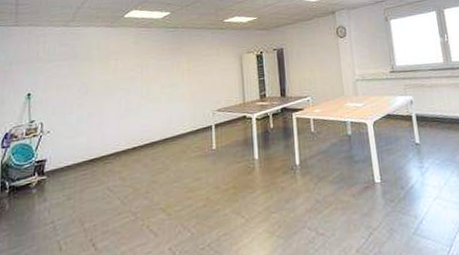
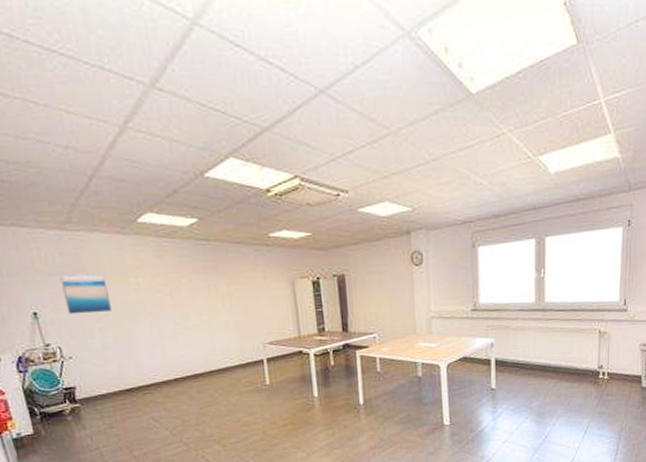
wall art: none [55,58,92,94] -> present [60,273,113,315]

